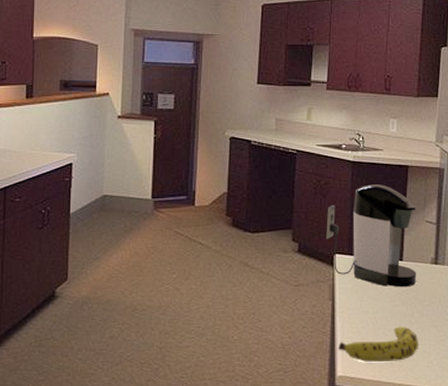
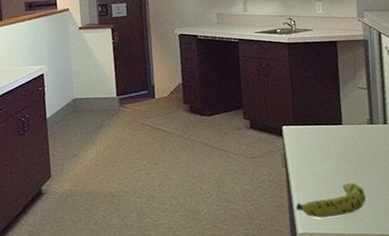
coffee maker: present [326,184,417,288] -> none [271,60,357,150]

